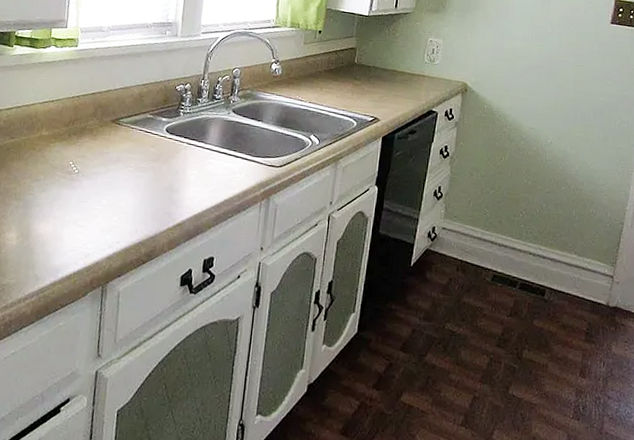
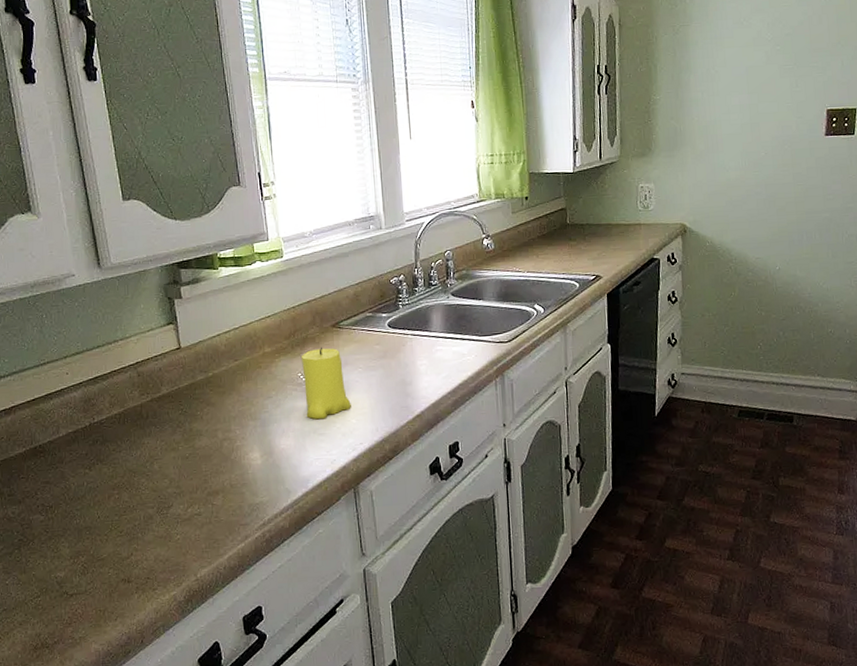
candle: none [69,139,116,211] -> present [302,347,351,419]

